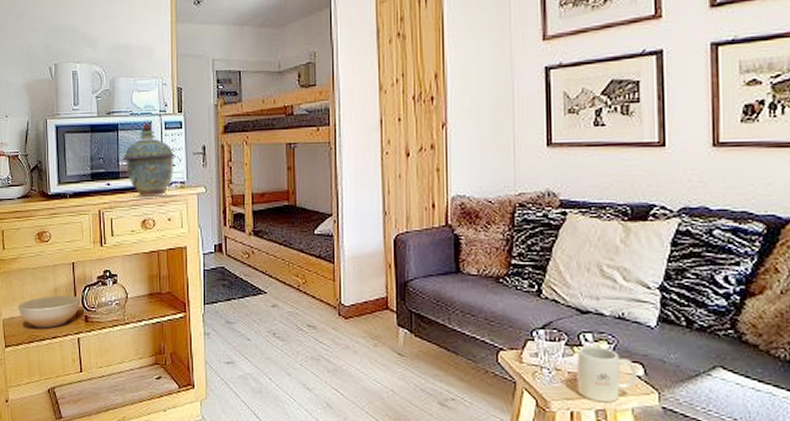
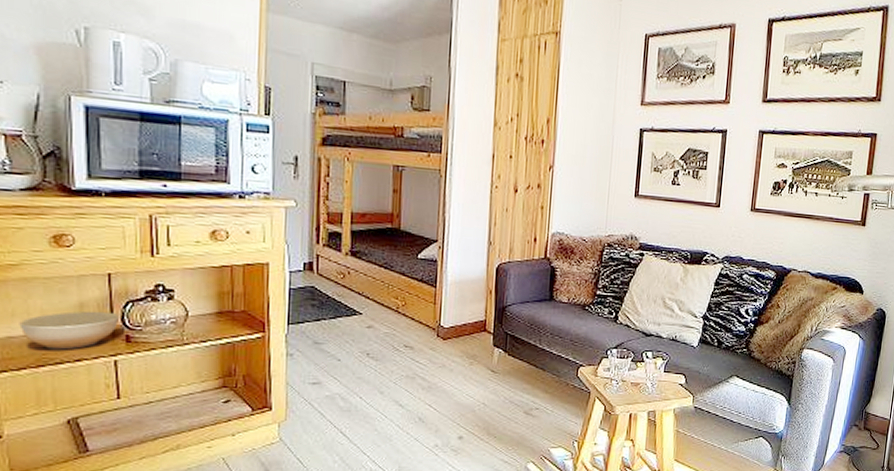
decorative jar: present [122,120,176,197] -> none [186,117,259,206]
mug: present [576,345,637,403] -> none [636,361,680,406]

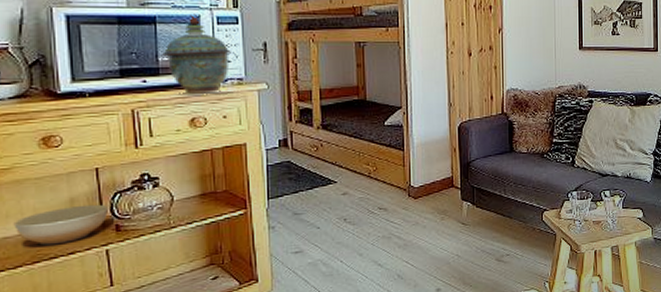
decorative jar: none [186,117,259,206] -> present [162,13,231,94]

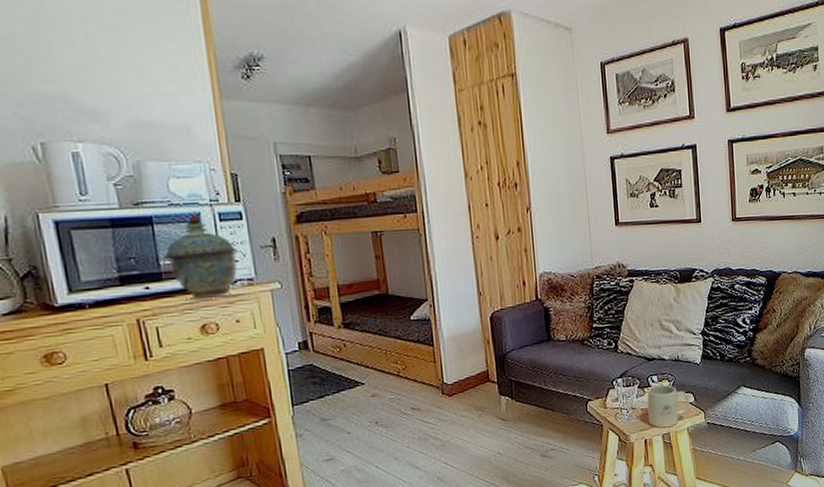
bowl: present [13,204,108,246] -> none [24,421,124,469]
mug: none [599,199,638,241] -> present [647,384,690,428]

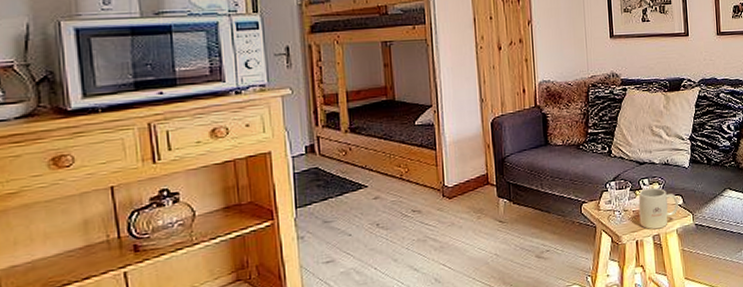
decorative jar: present [163,211,238,299] -> none [179,20,252,104]

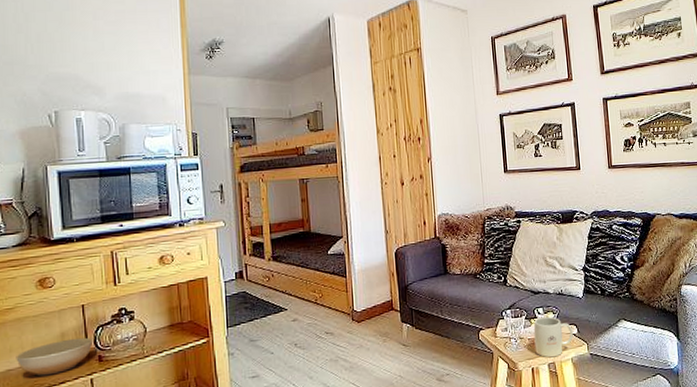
bowl: none [22,224,125,272] -> present [16,337,92,376]

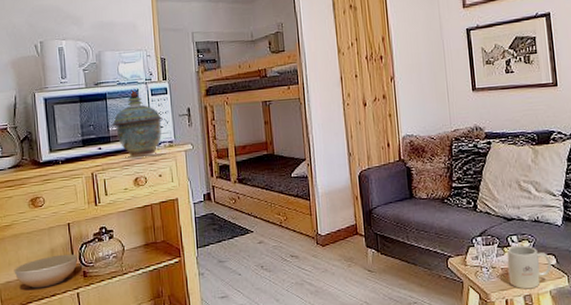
decorative jar: none [136,163,193,235] -> present [112,88,163,157]

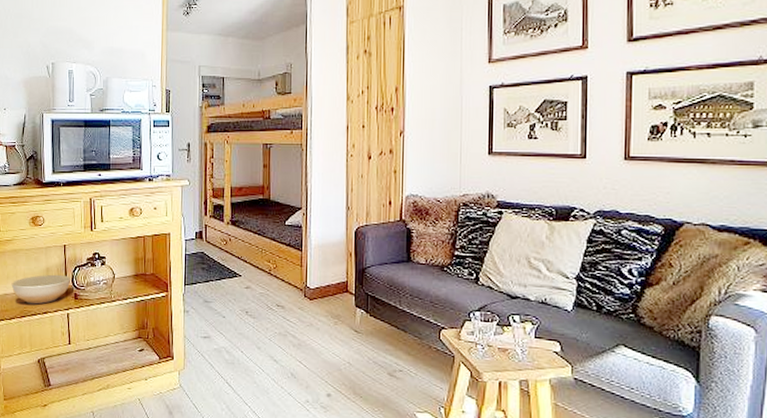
decorative jar: present [112,88,163,157] -> none [113,118,163,187]
mug: present [507,245,552,290] -> none [505,325,555,375]

